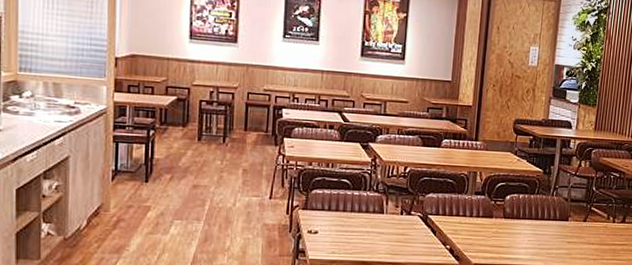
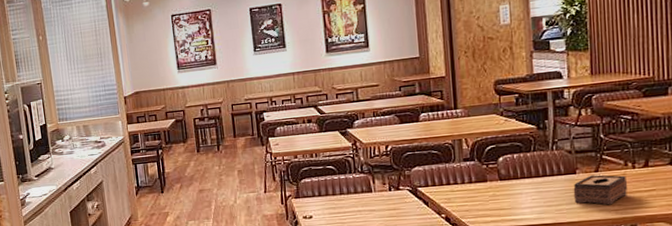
tissue box: none [563,224,607,254] -> present [573,175,627,205]

